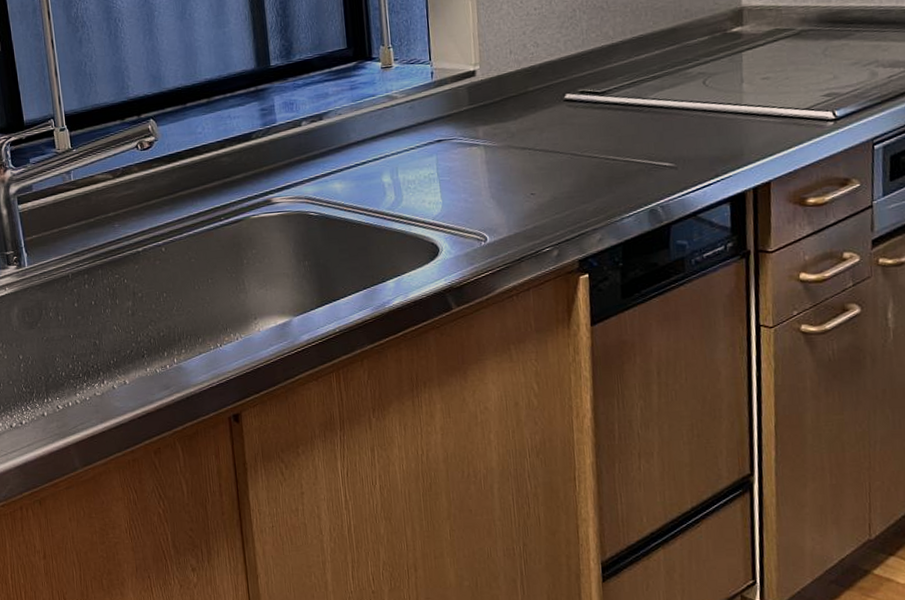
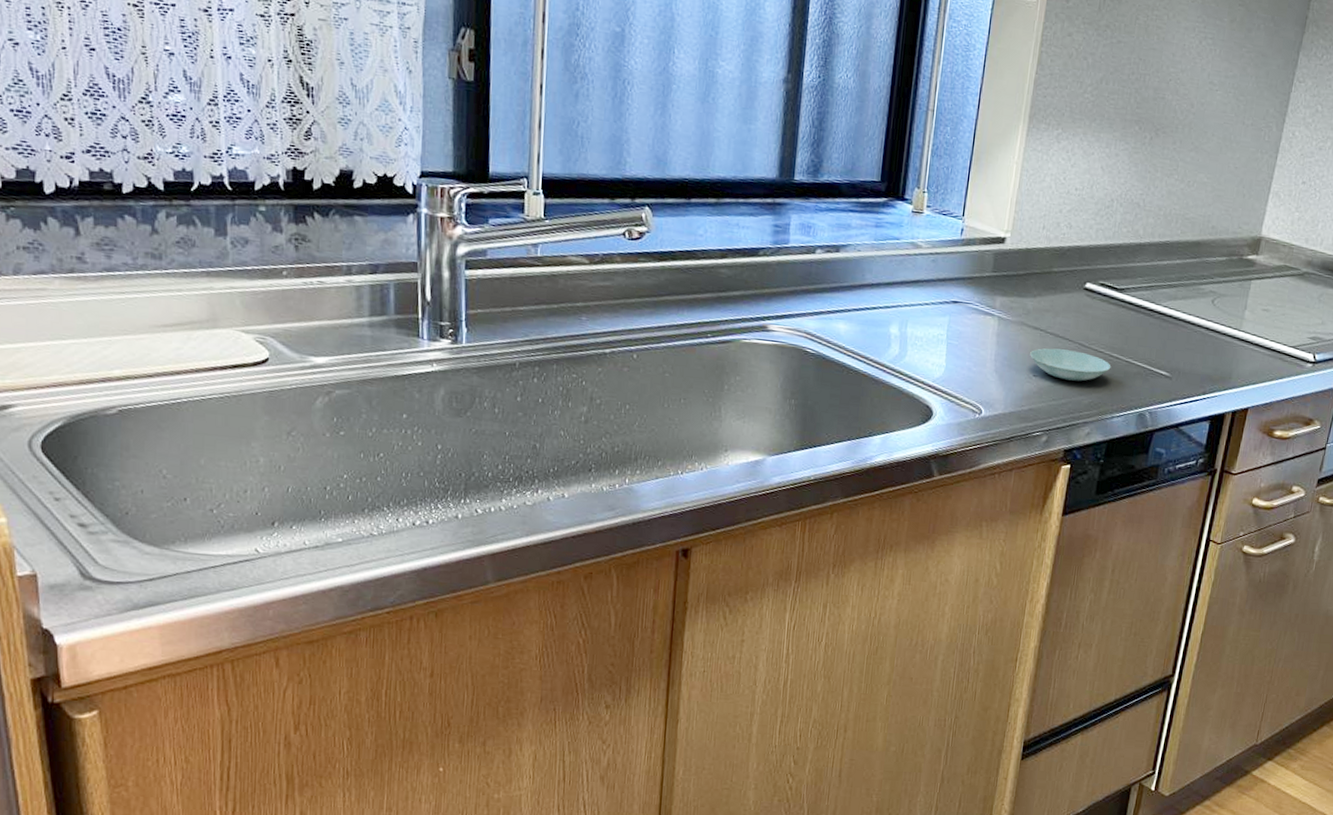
saucer: none [523,161,610,192] -> present [1030,348,1111,382]

